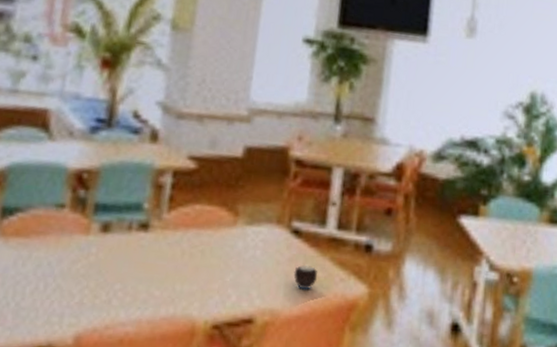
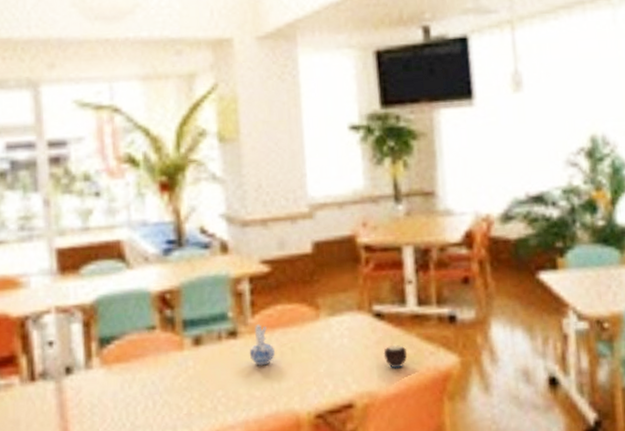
ceramic pitcher: none [156,221,184,265] -> present [249,324,275,366]

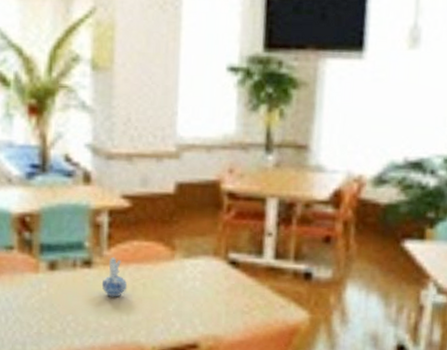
candle: present [383,344,408,369] -> none [233,293,258,317]

